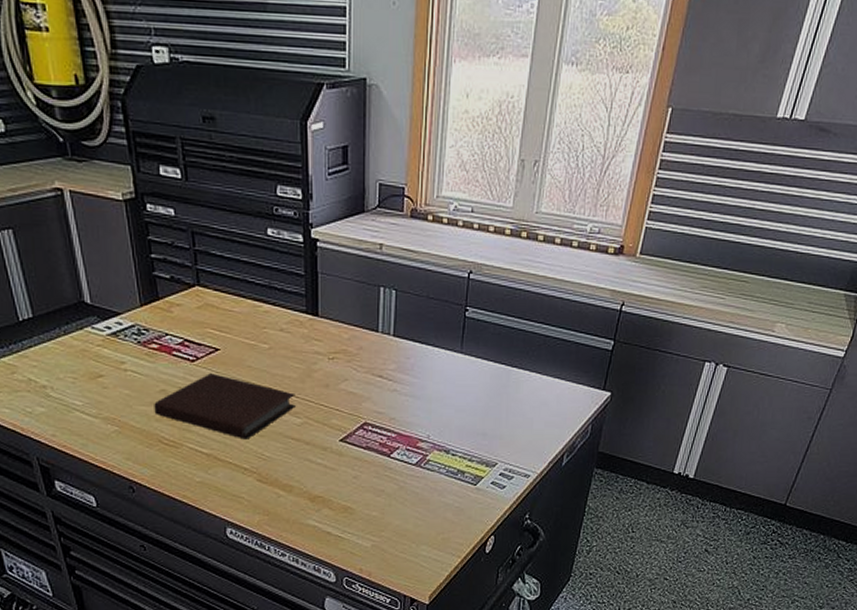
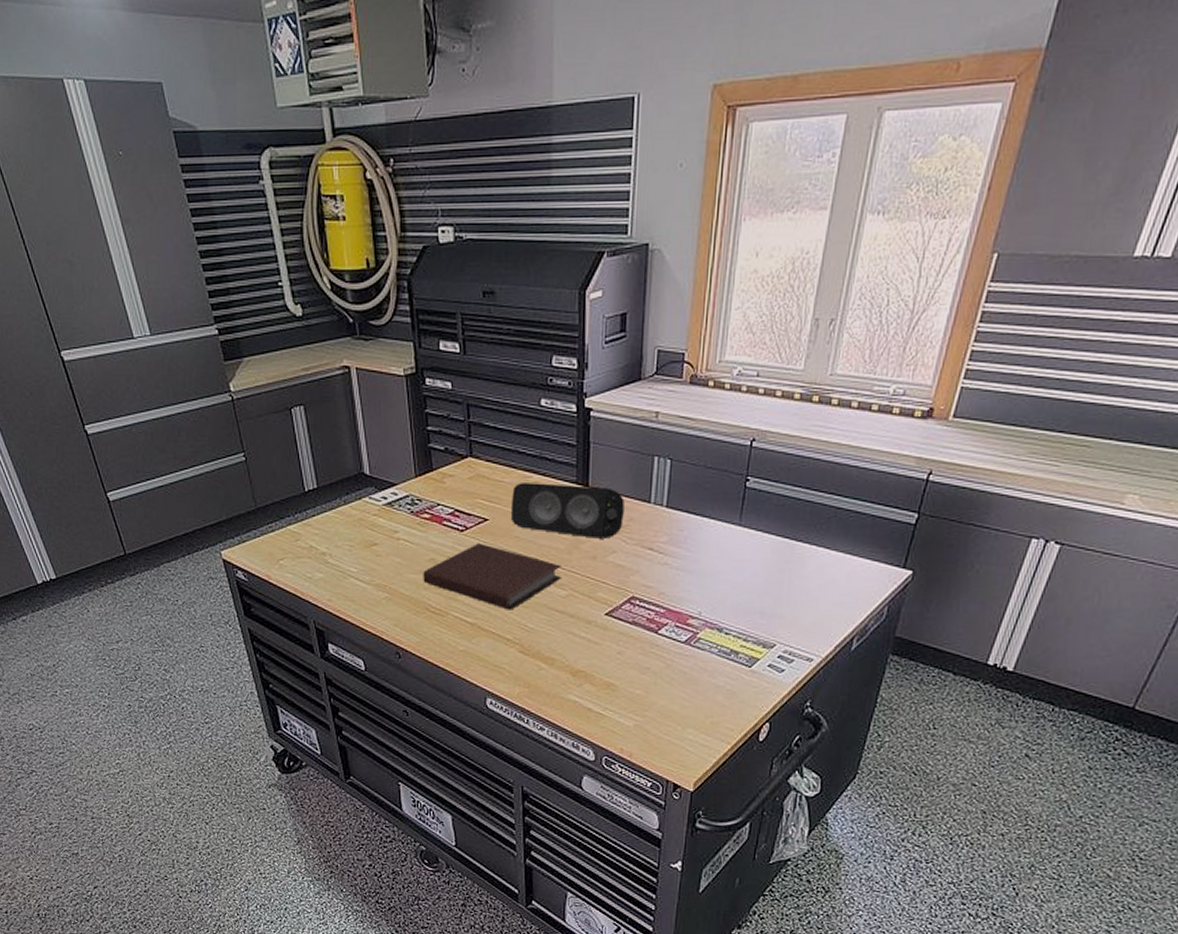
speaker: none [241,312,353,367] -> present [510,483,624,539]

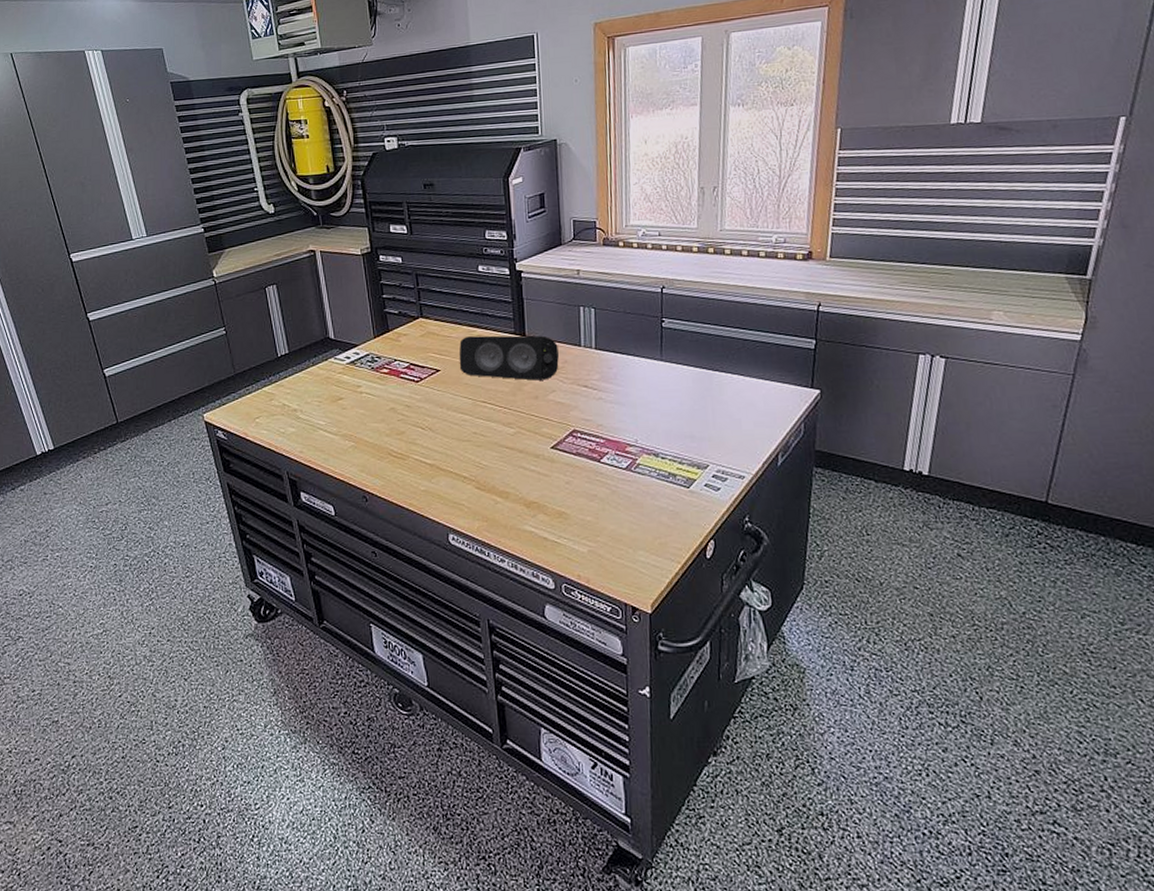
notebook: present [423,543,562,610] -> none [385,391,508,450]

